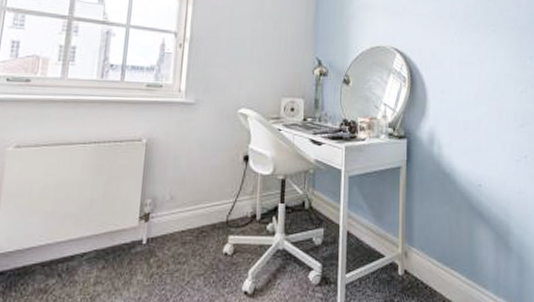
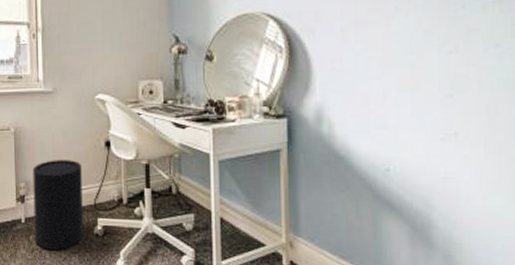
waste bin: none [155,174,217,273] -> present [33,160,84,250]

